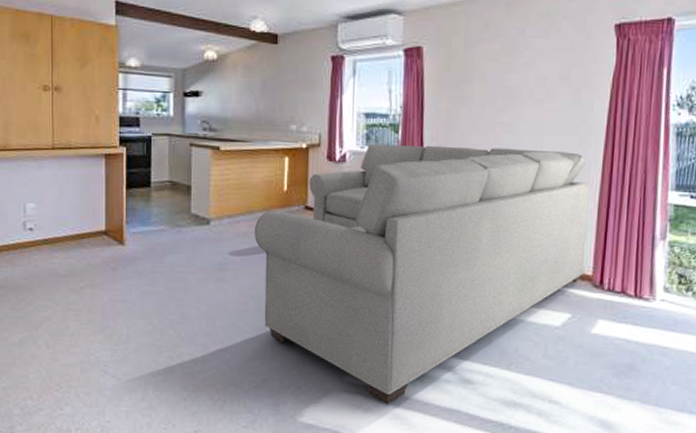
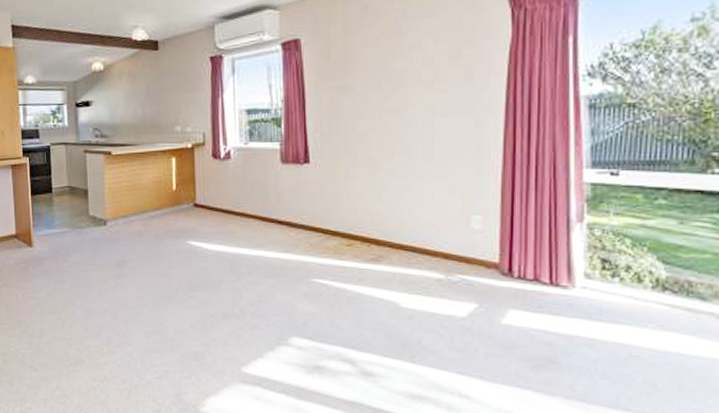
sofa: present [254,144,590,405] -> none [147,134,491,397]

